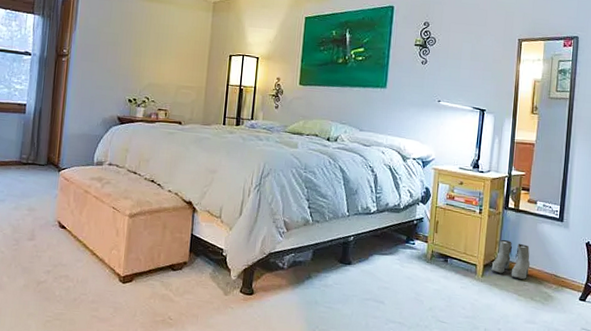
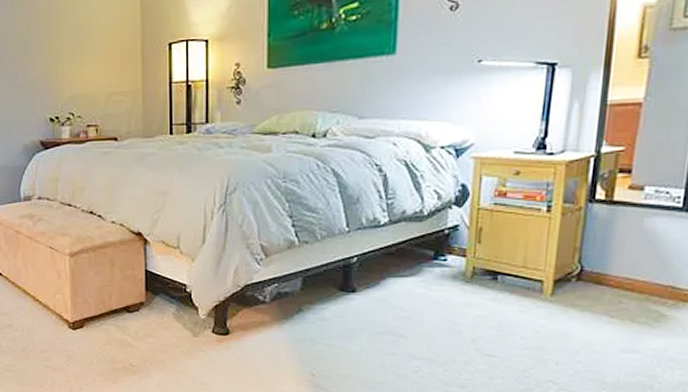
boots: present [491,239,531,280] -> none [566,244,632,296]

